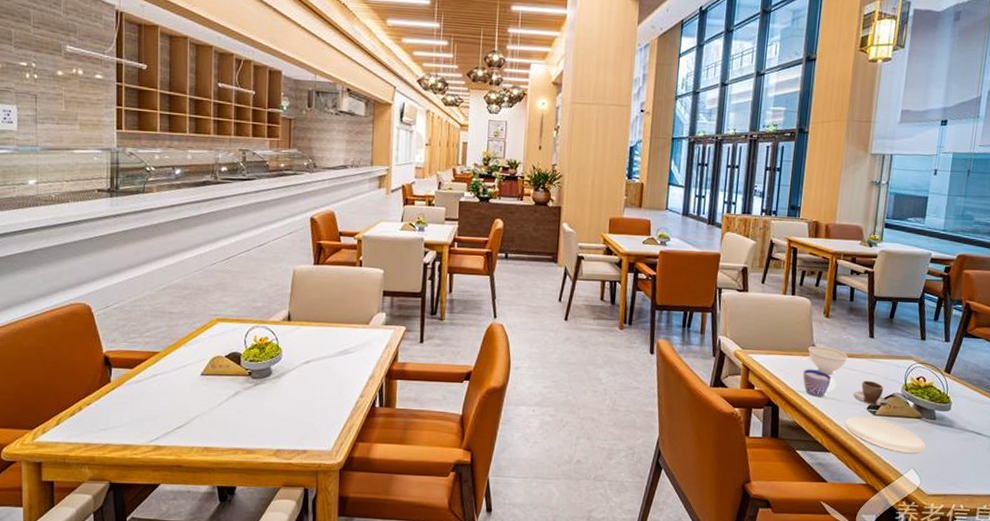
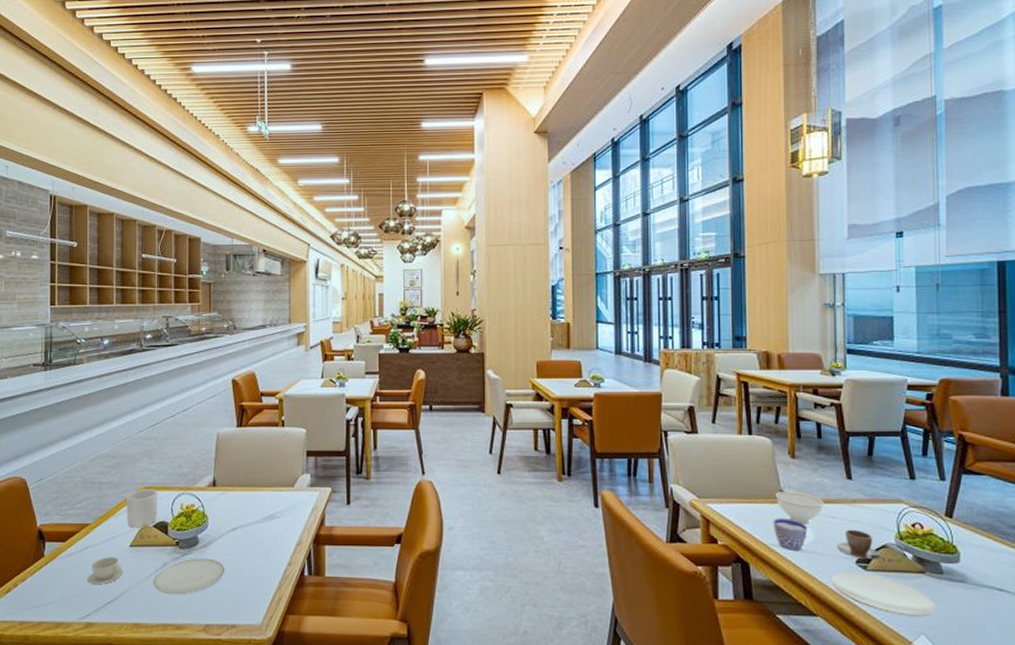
teacup: none [156,384,194,410] -> present [87,556,124,584]
mug: none [198,320,231,358] -> present [126,489,158,528]
plate: none [224,388,298,422] -> present [153,558,225,595]

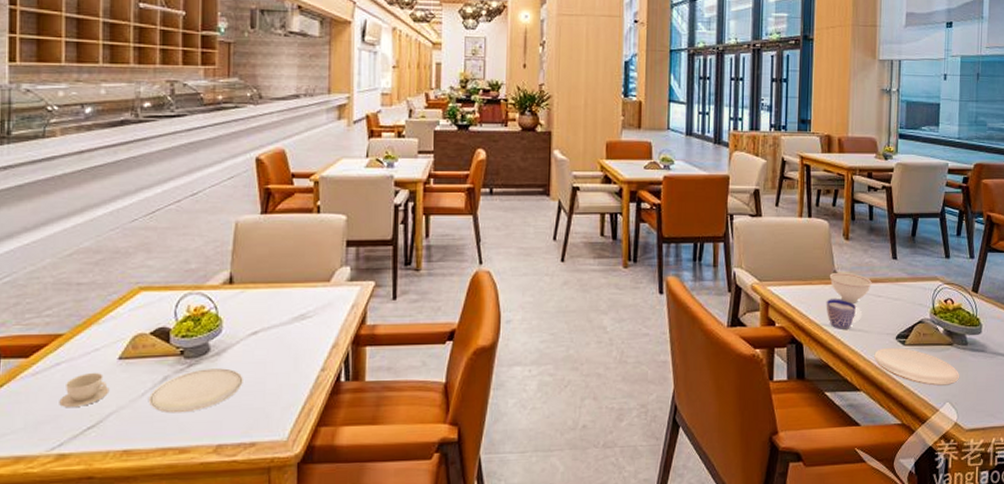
mug: present [126,489,158,528] -> none [114,289,158,337]
teacup: present [836,529,882,560] -> none [880,307,918,335]

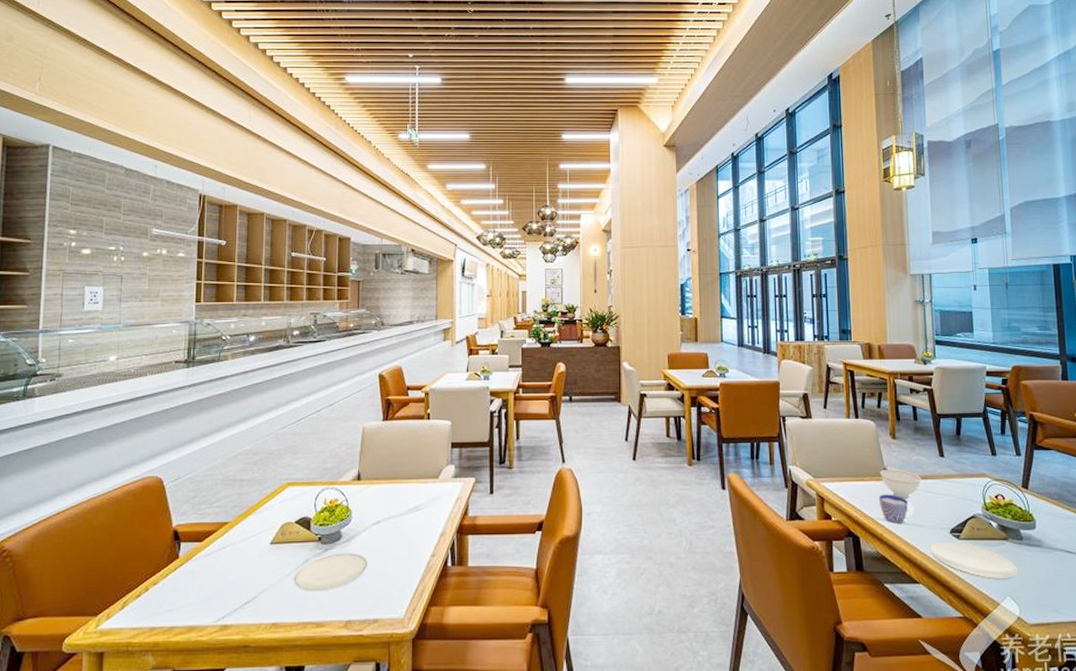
teacup: present [59,372,110,407] -> none [224,554,263,584]

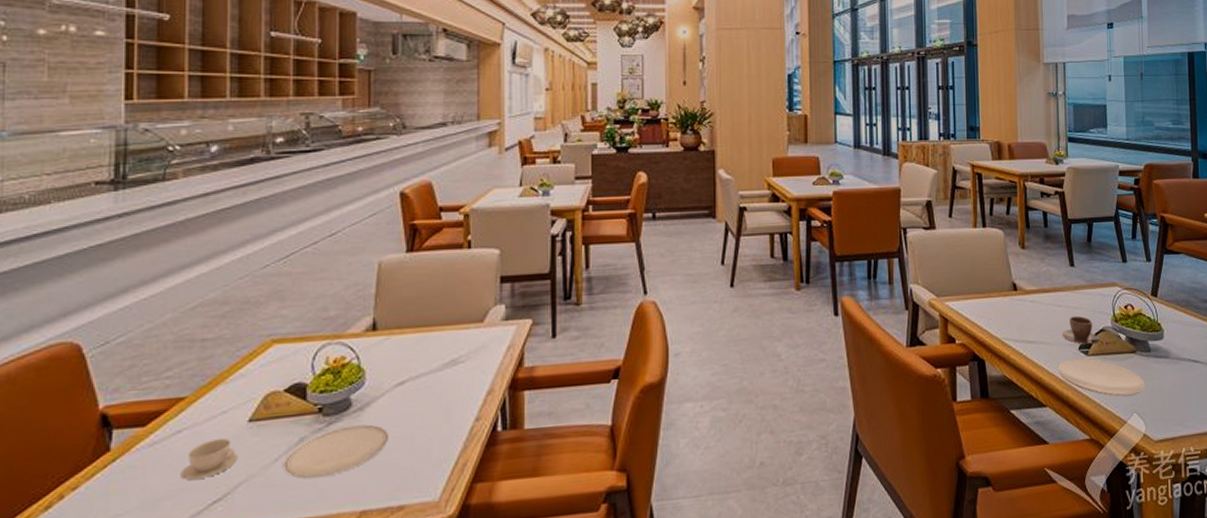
teacup: none [224,554,263,584] -> present [180,438,239,480]
cup: present [878,494,915,523] -> none [1006,311,1044,343]
bowl: present [880,469,922,499] -> none [1007,282,1051,315]
teacup: none [933,502,972,530] -> present [1062,315,1101,345]

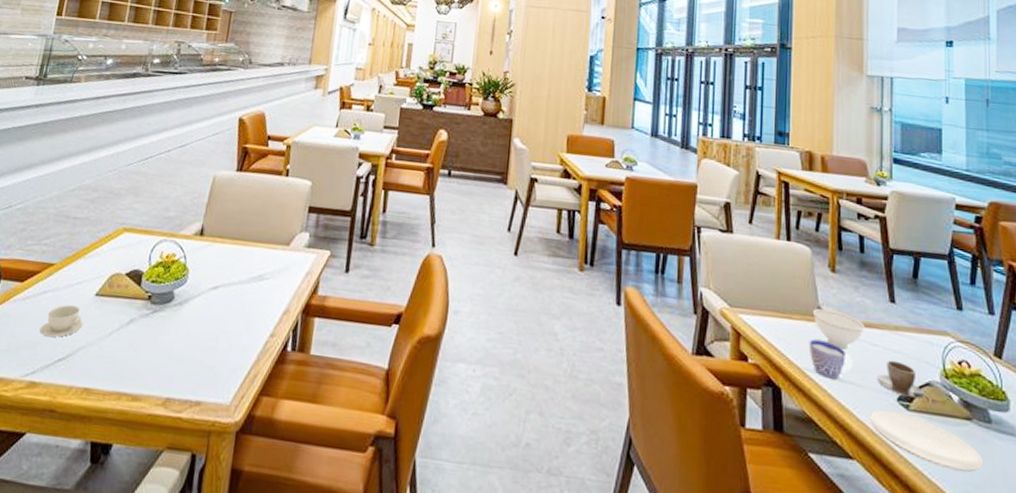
plate: present [284,424,389,479] -> none [114,317,199,359]
cup: none [1006,311,1044,343] -> present [808,339,854,379]
bowl: none [1007,282,1051,315] -> present [812,308,865,350]

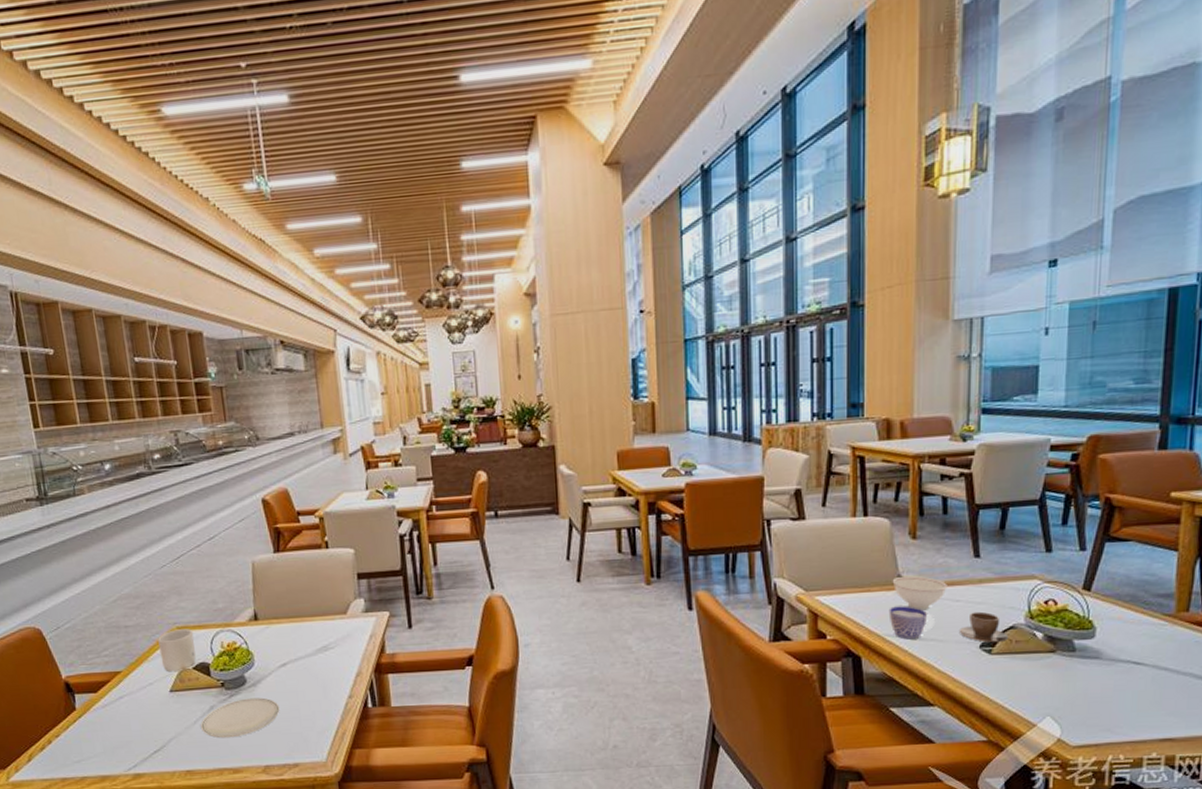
teacup: present [39,304,84,337] -> none [127,703,167,734]
mug: none [97,230,138,275] -> present [158,629,196,672]
plate: none [114,317,199,359] -> present [201,697,280,738]
plate: present [870,409,984,472] -> none [951,657,1065,699]

